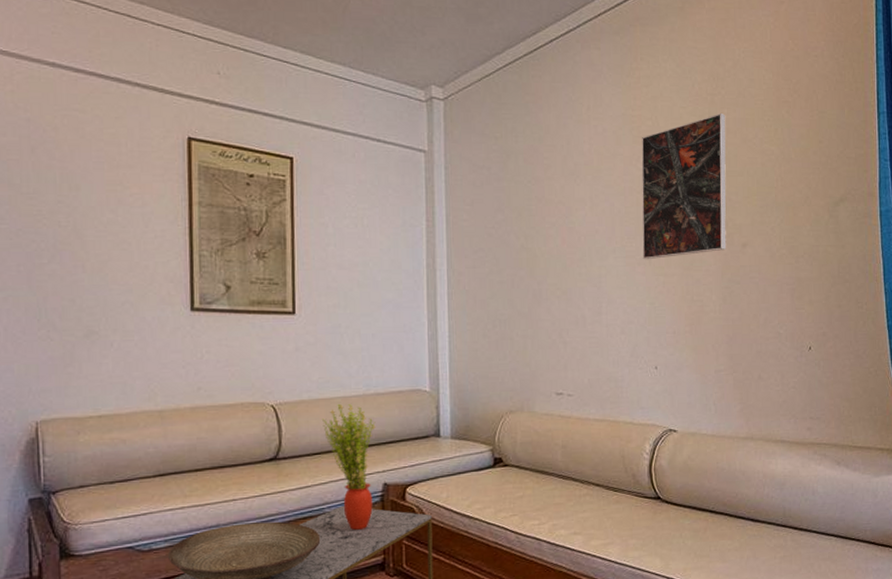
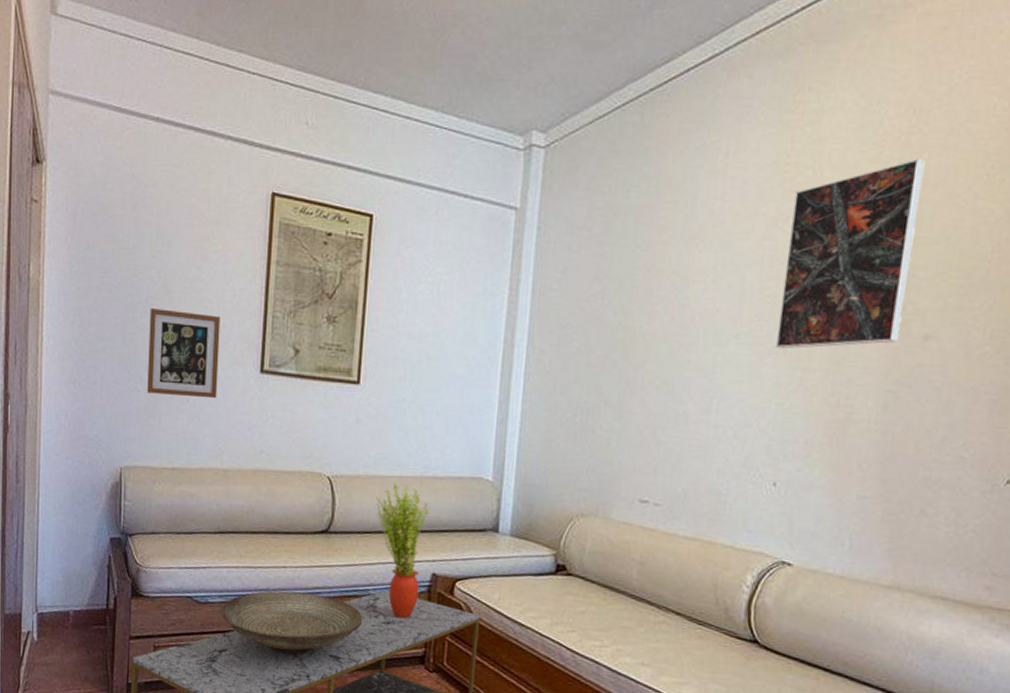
picture frame: none [59,254,145,341] -> present [147,309,221,399]

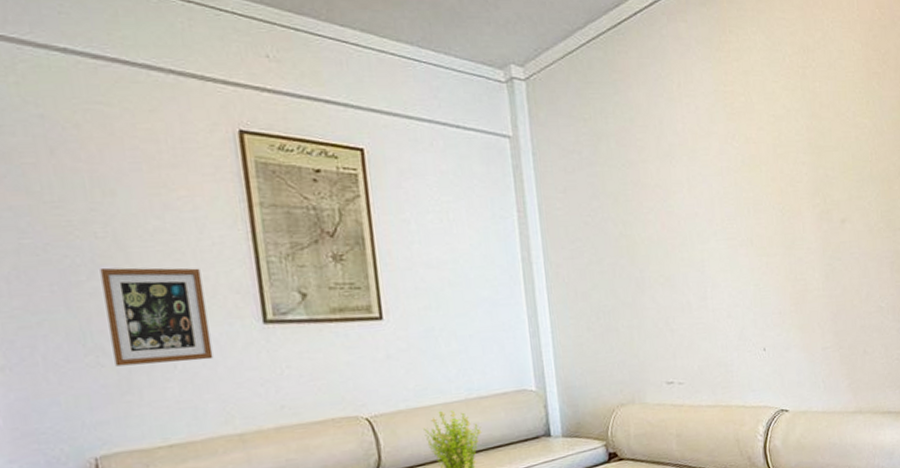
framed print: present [775,159,925,349] -> none [736,87,826,241]

